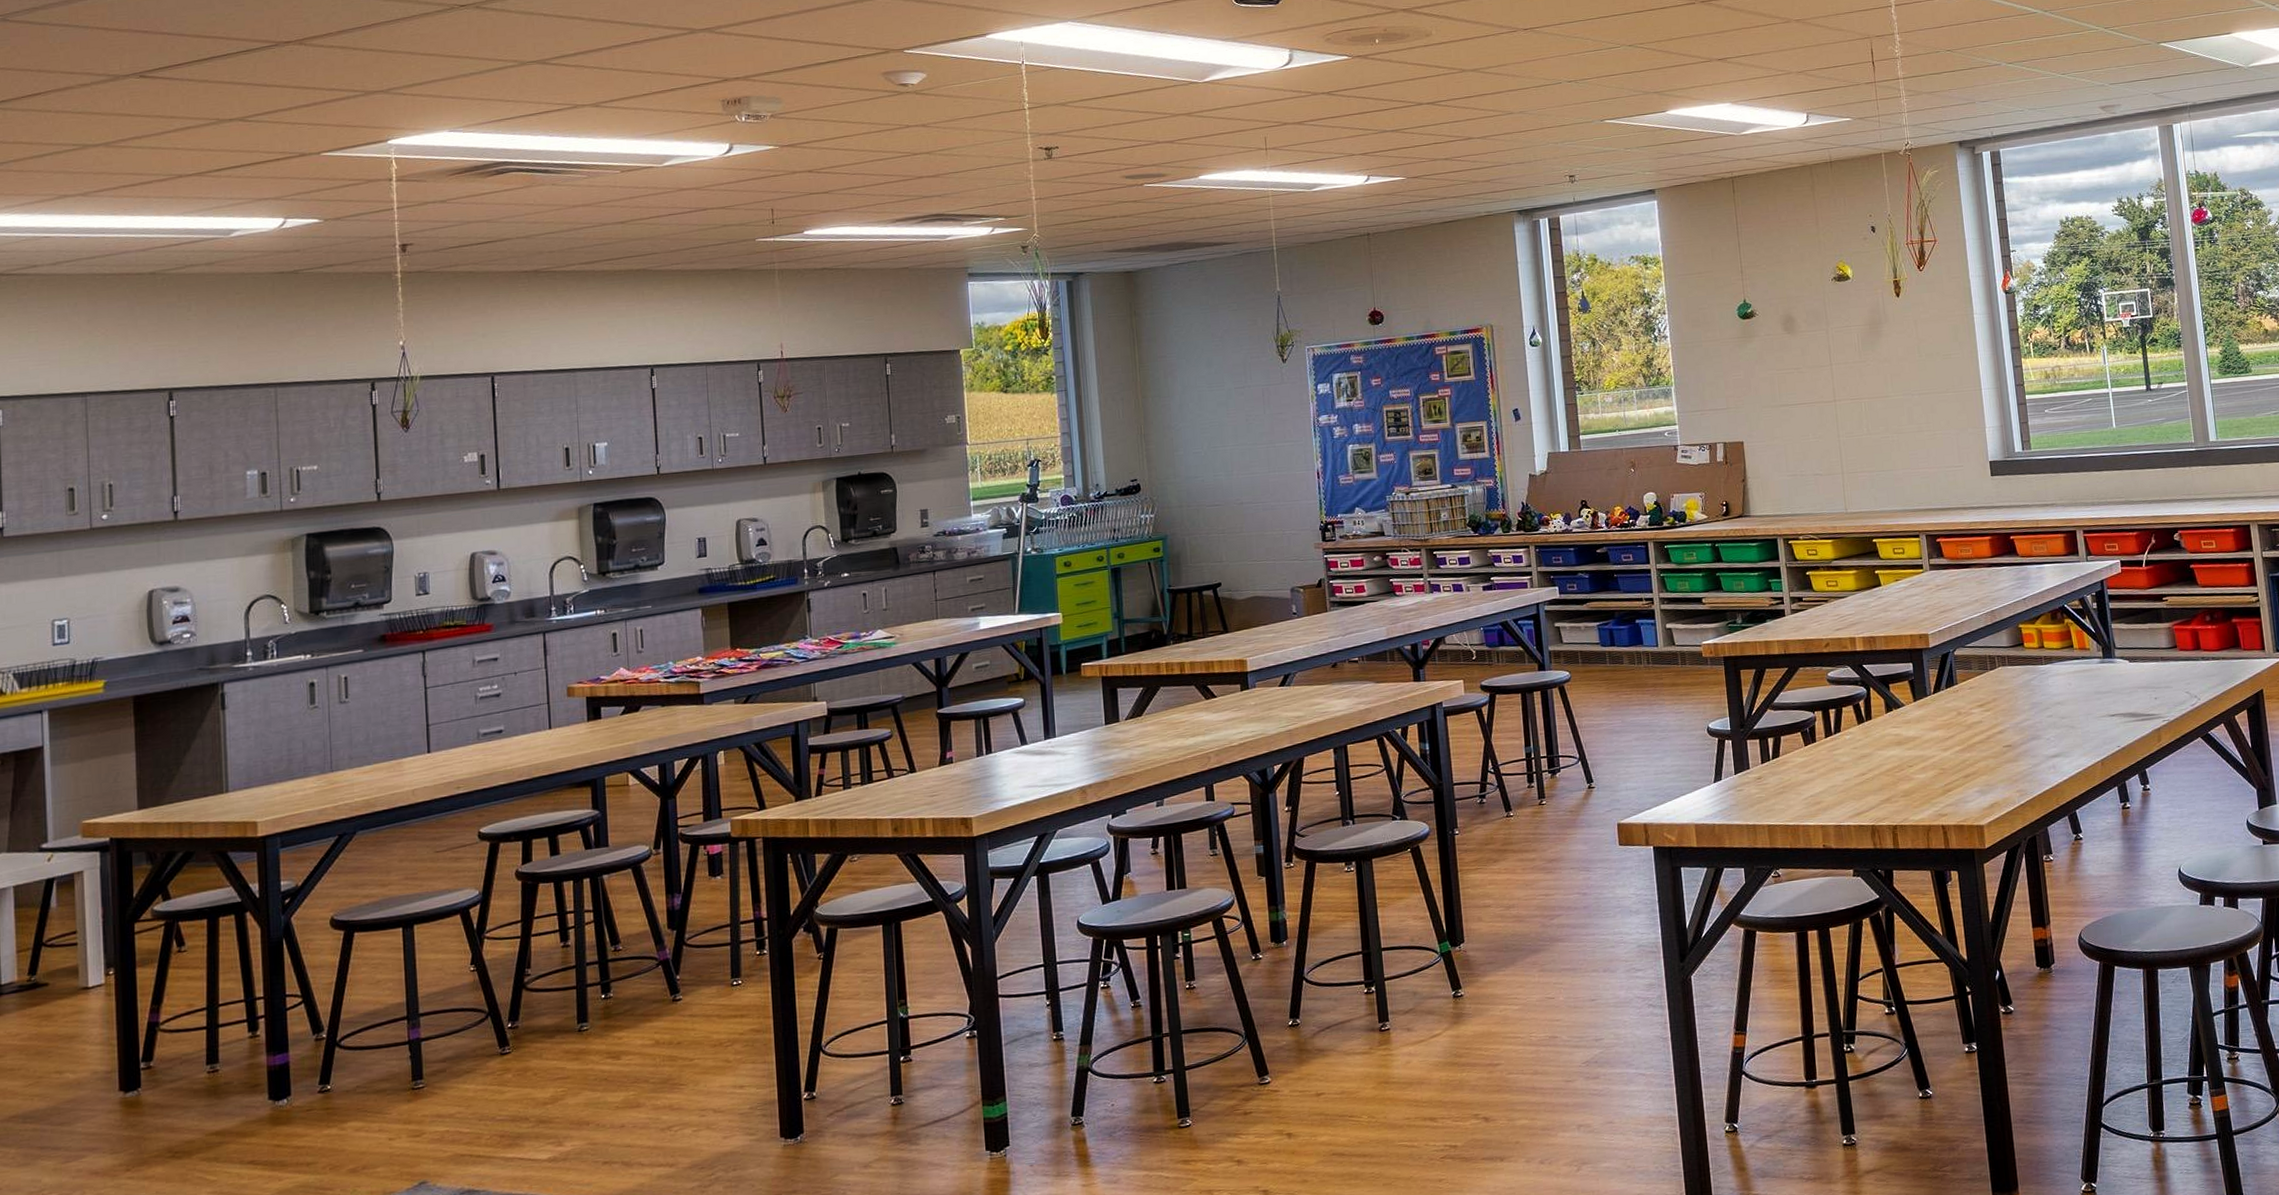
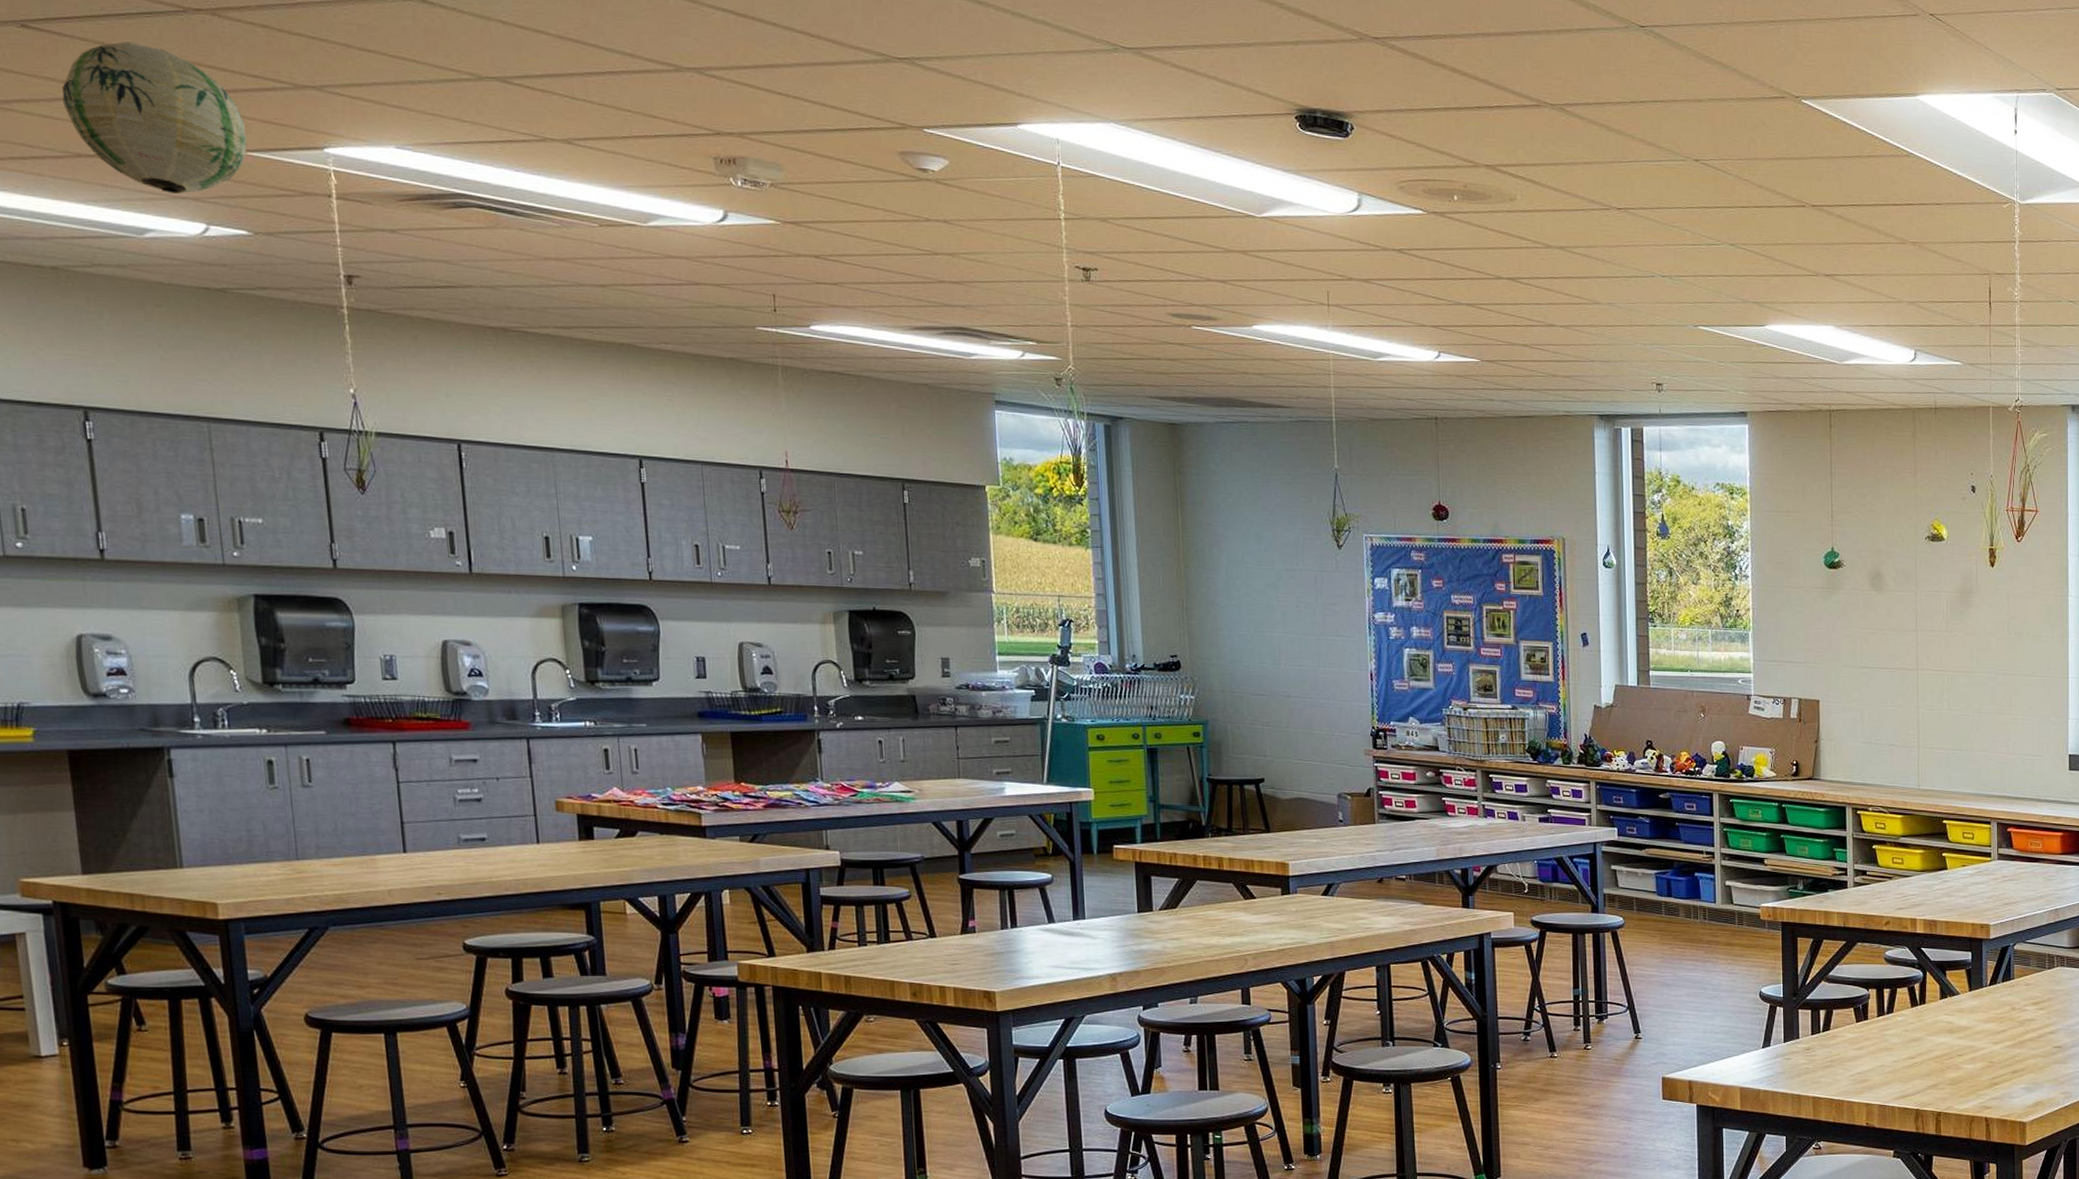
paper lantern: none [169,76,323,197] -> present [61,41,248,194]

